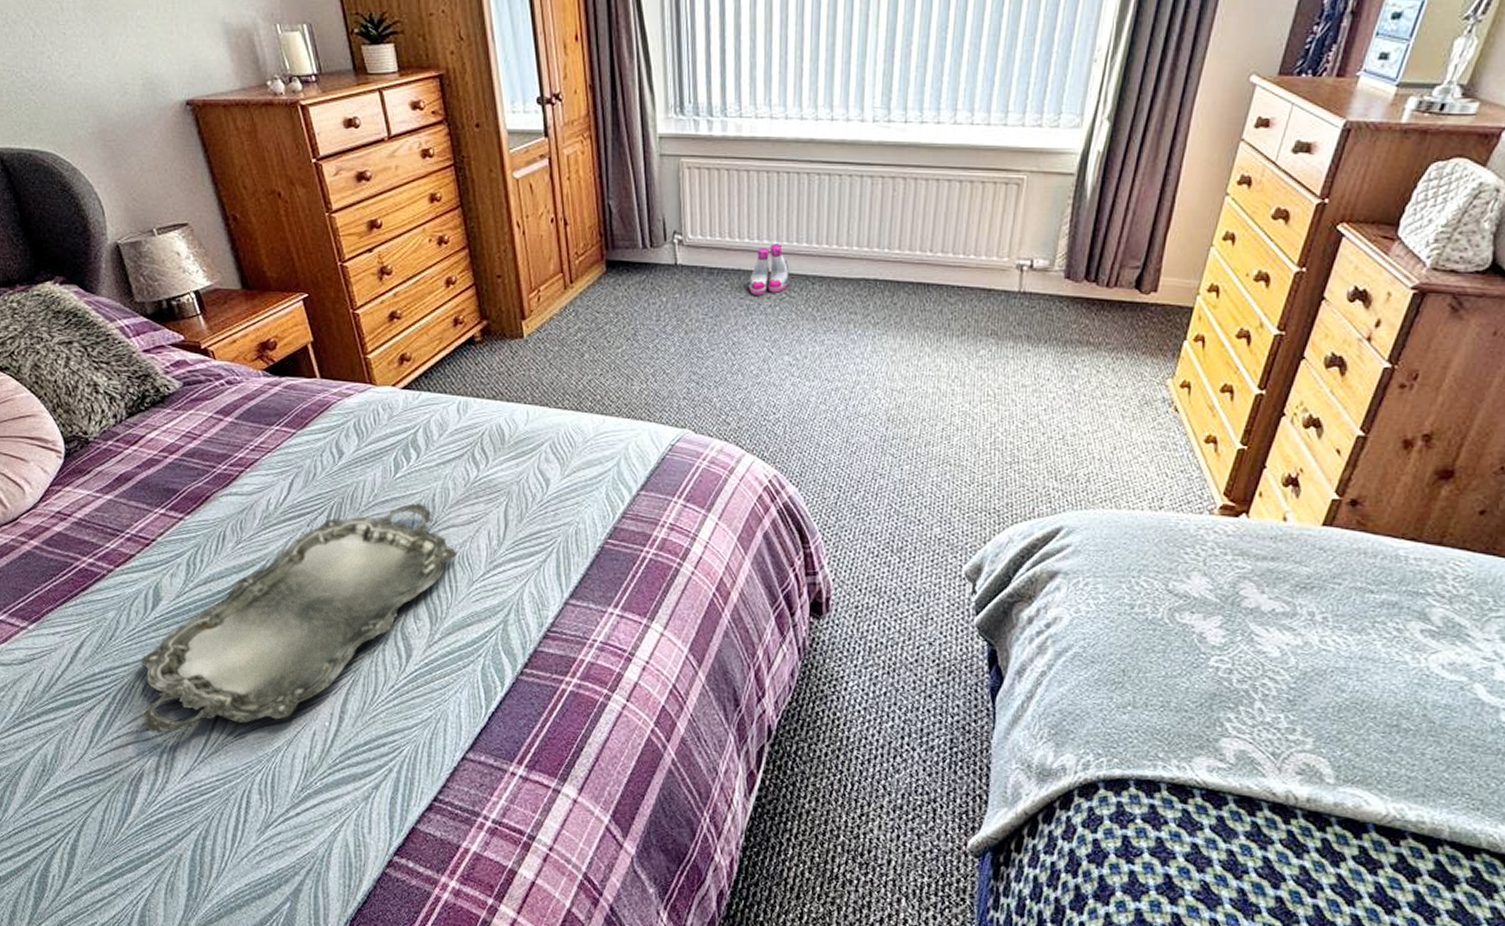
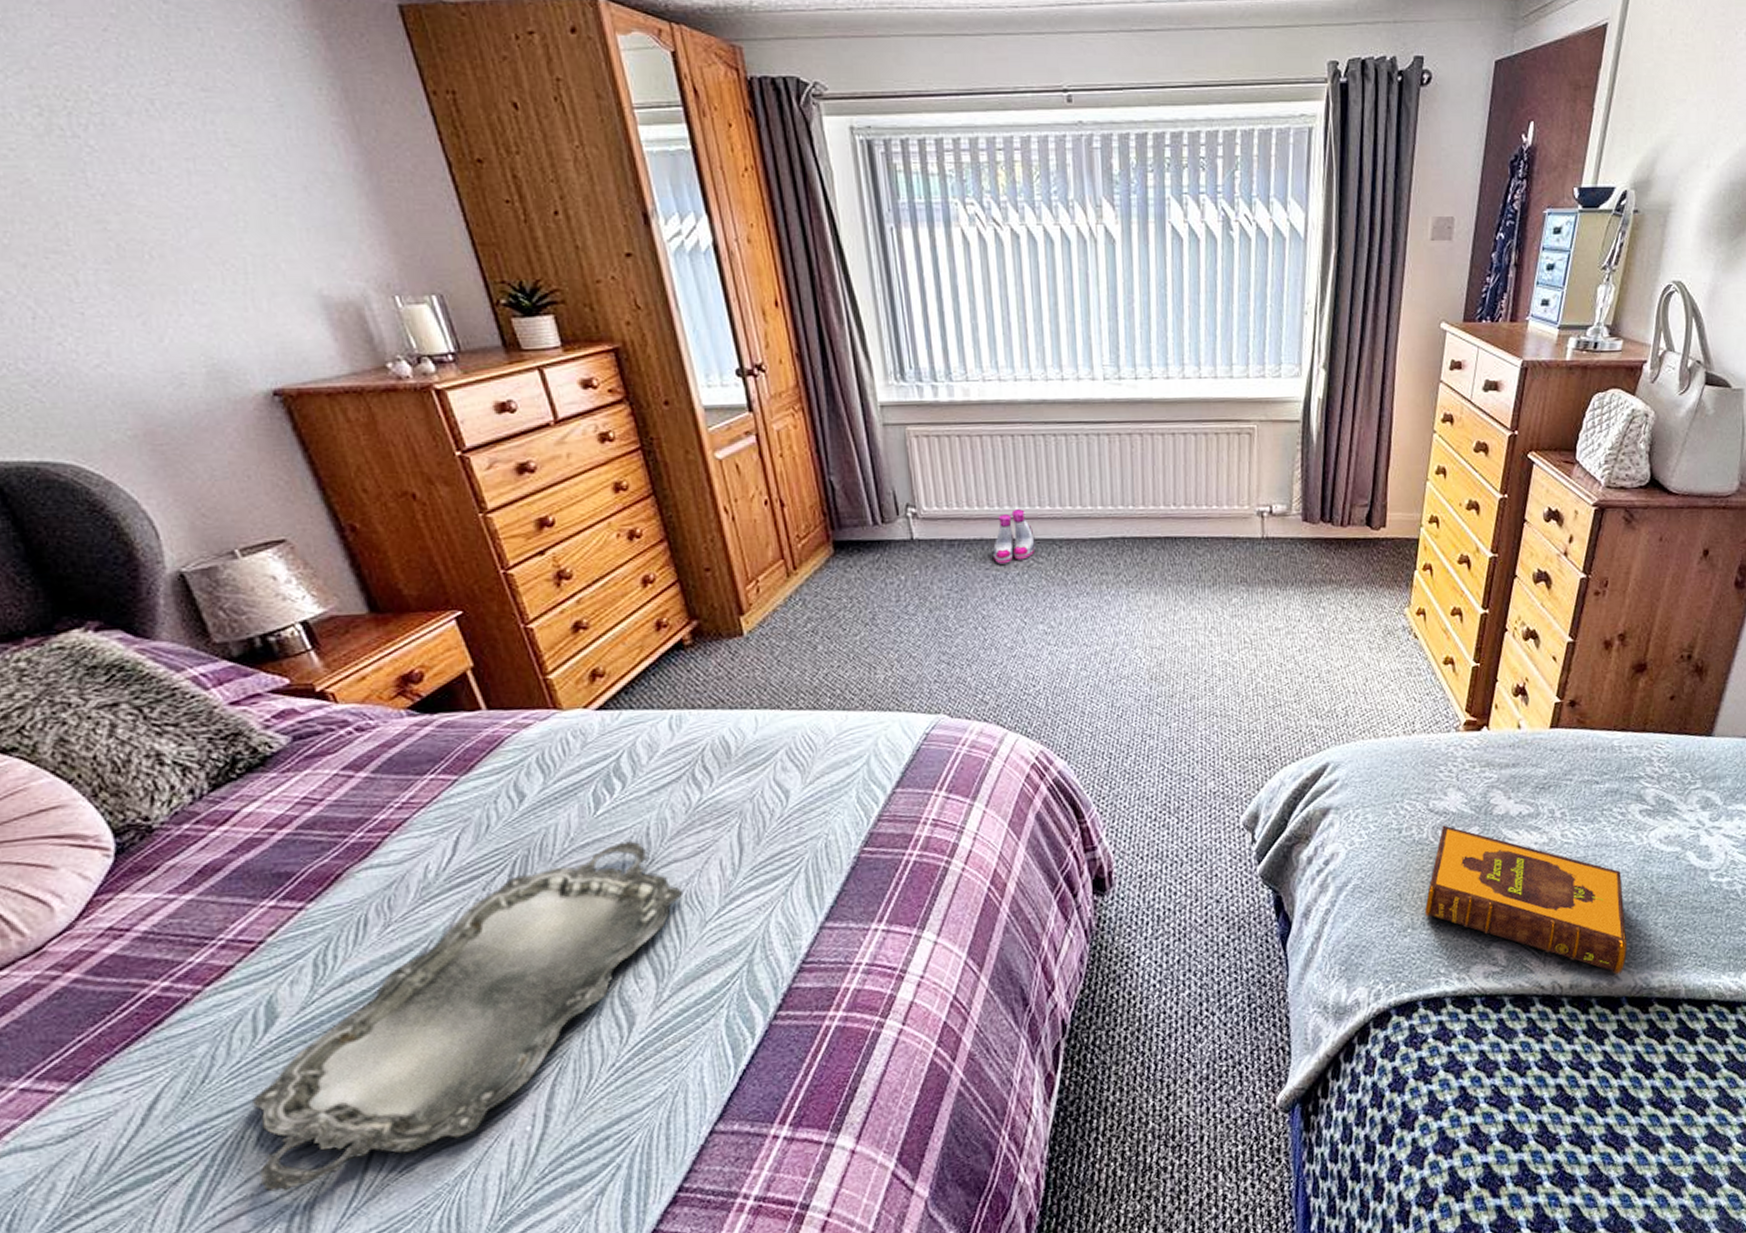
hardback book: none [1148,608,1388,799] -> present [1424,825,1627,975]

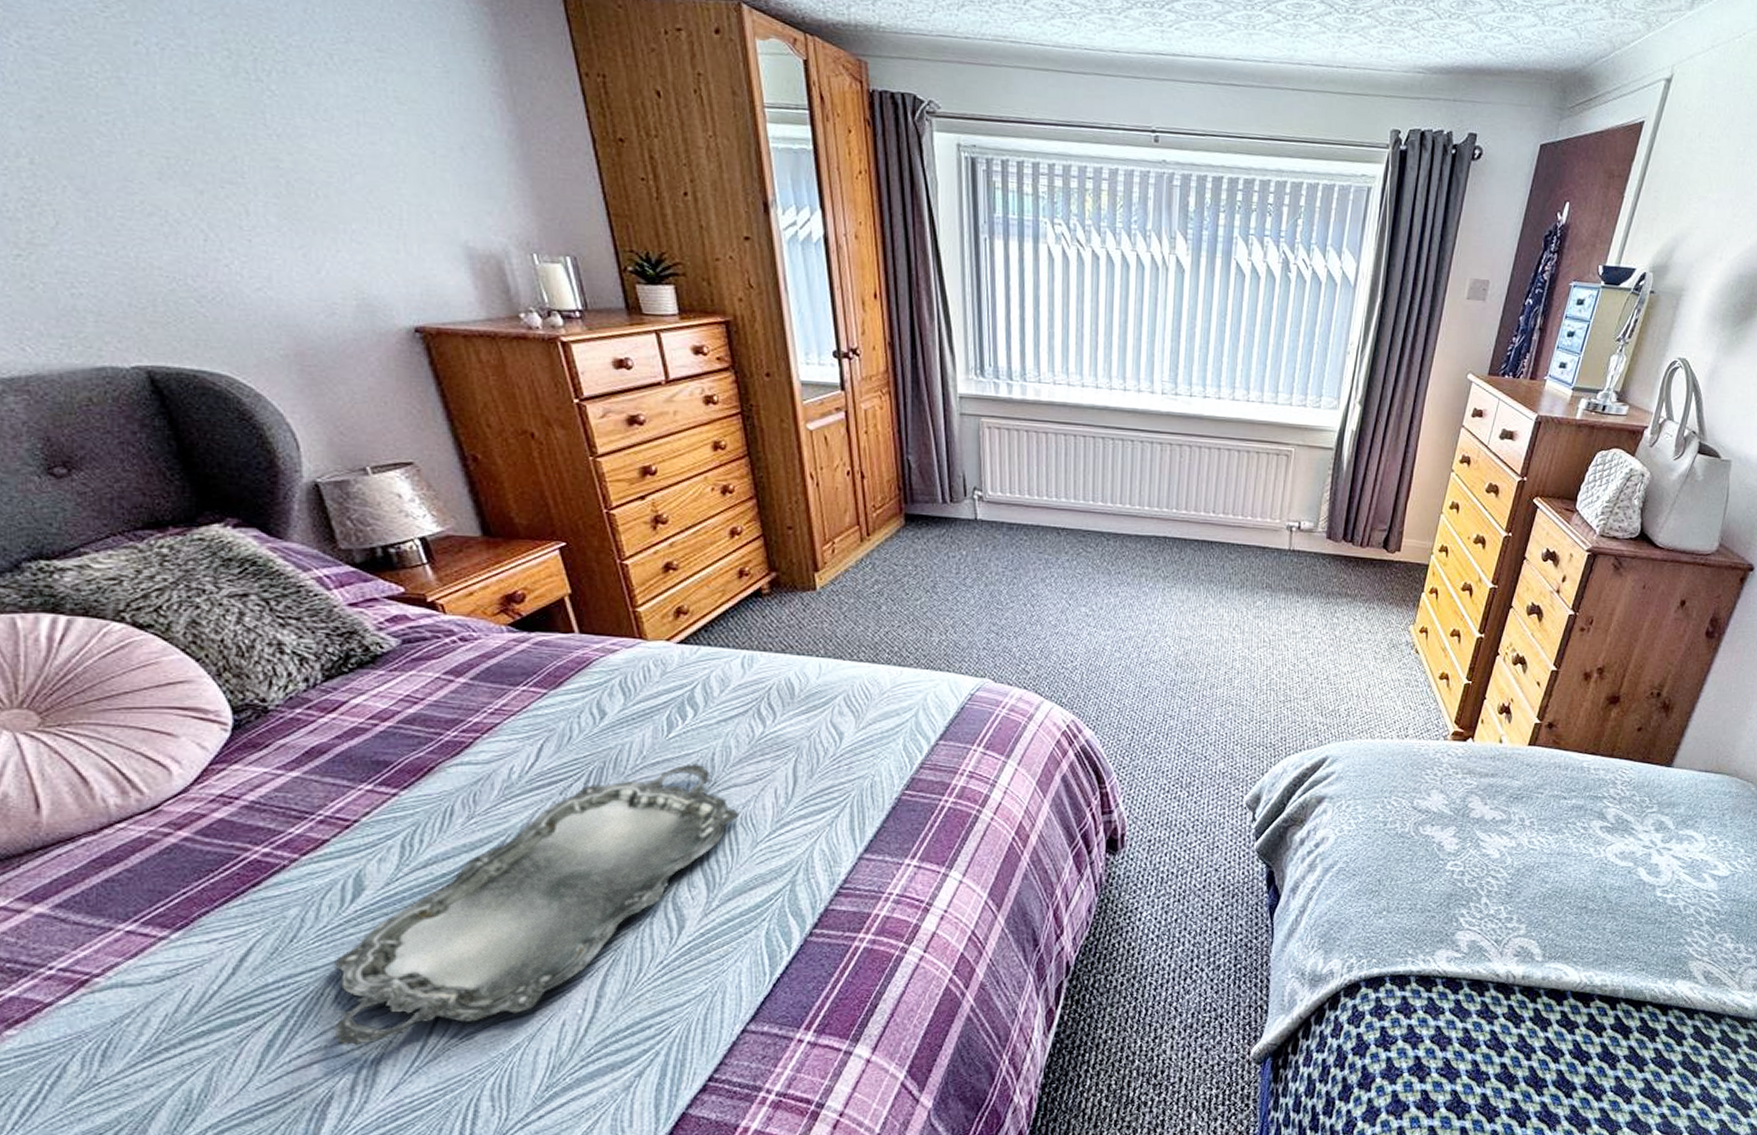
boots: present [992,509,1036,565] -> none [1046,502,1086,550]
hardback book: present [1424,825,1627,975] -> none [1399,822,1578,971]

